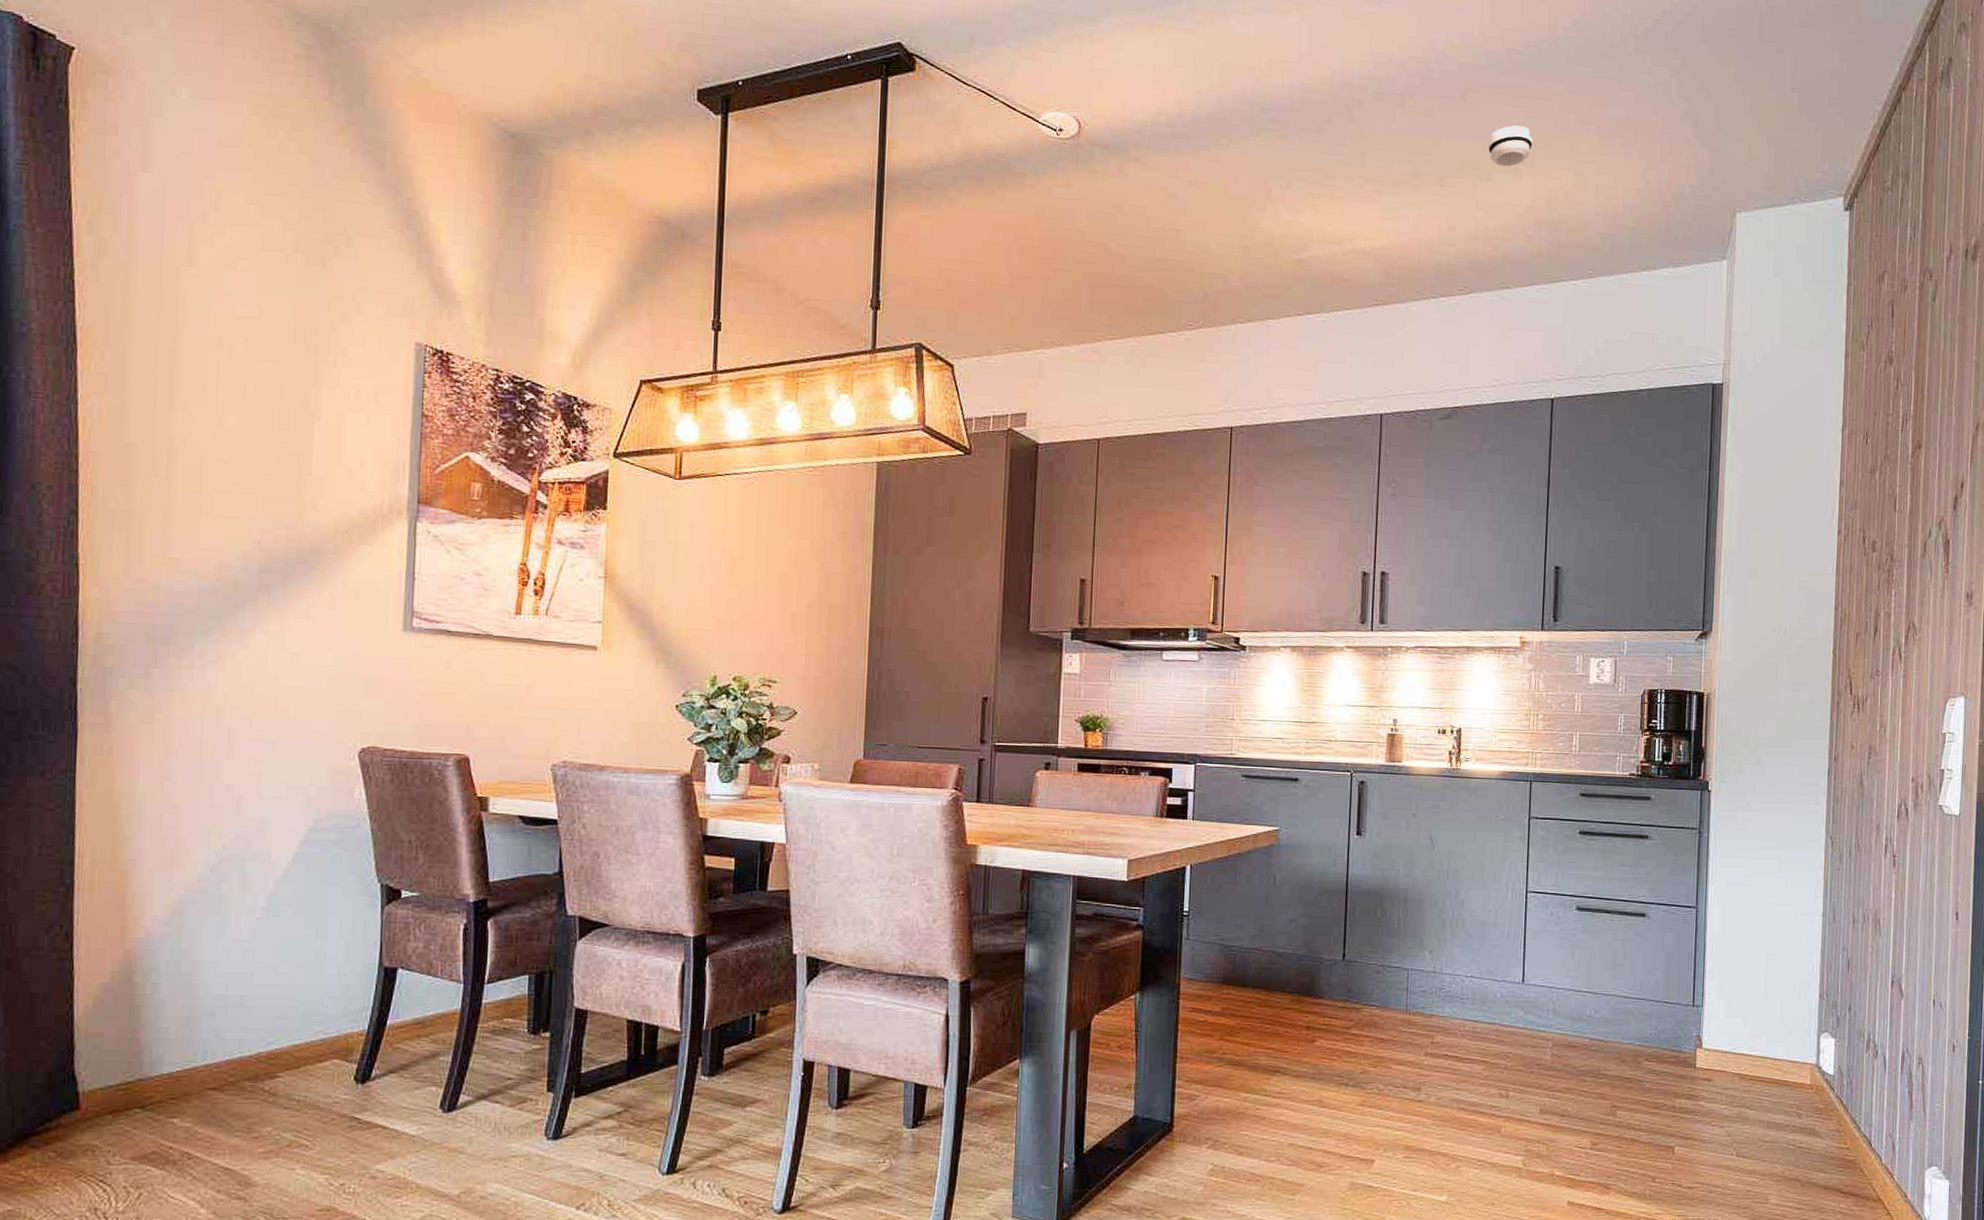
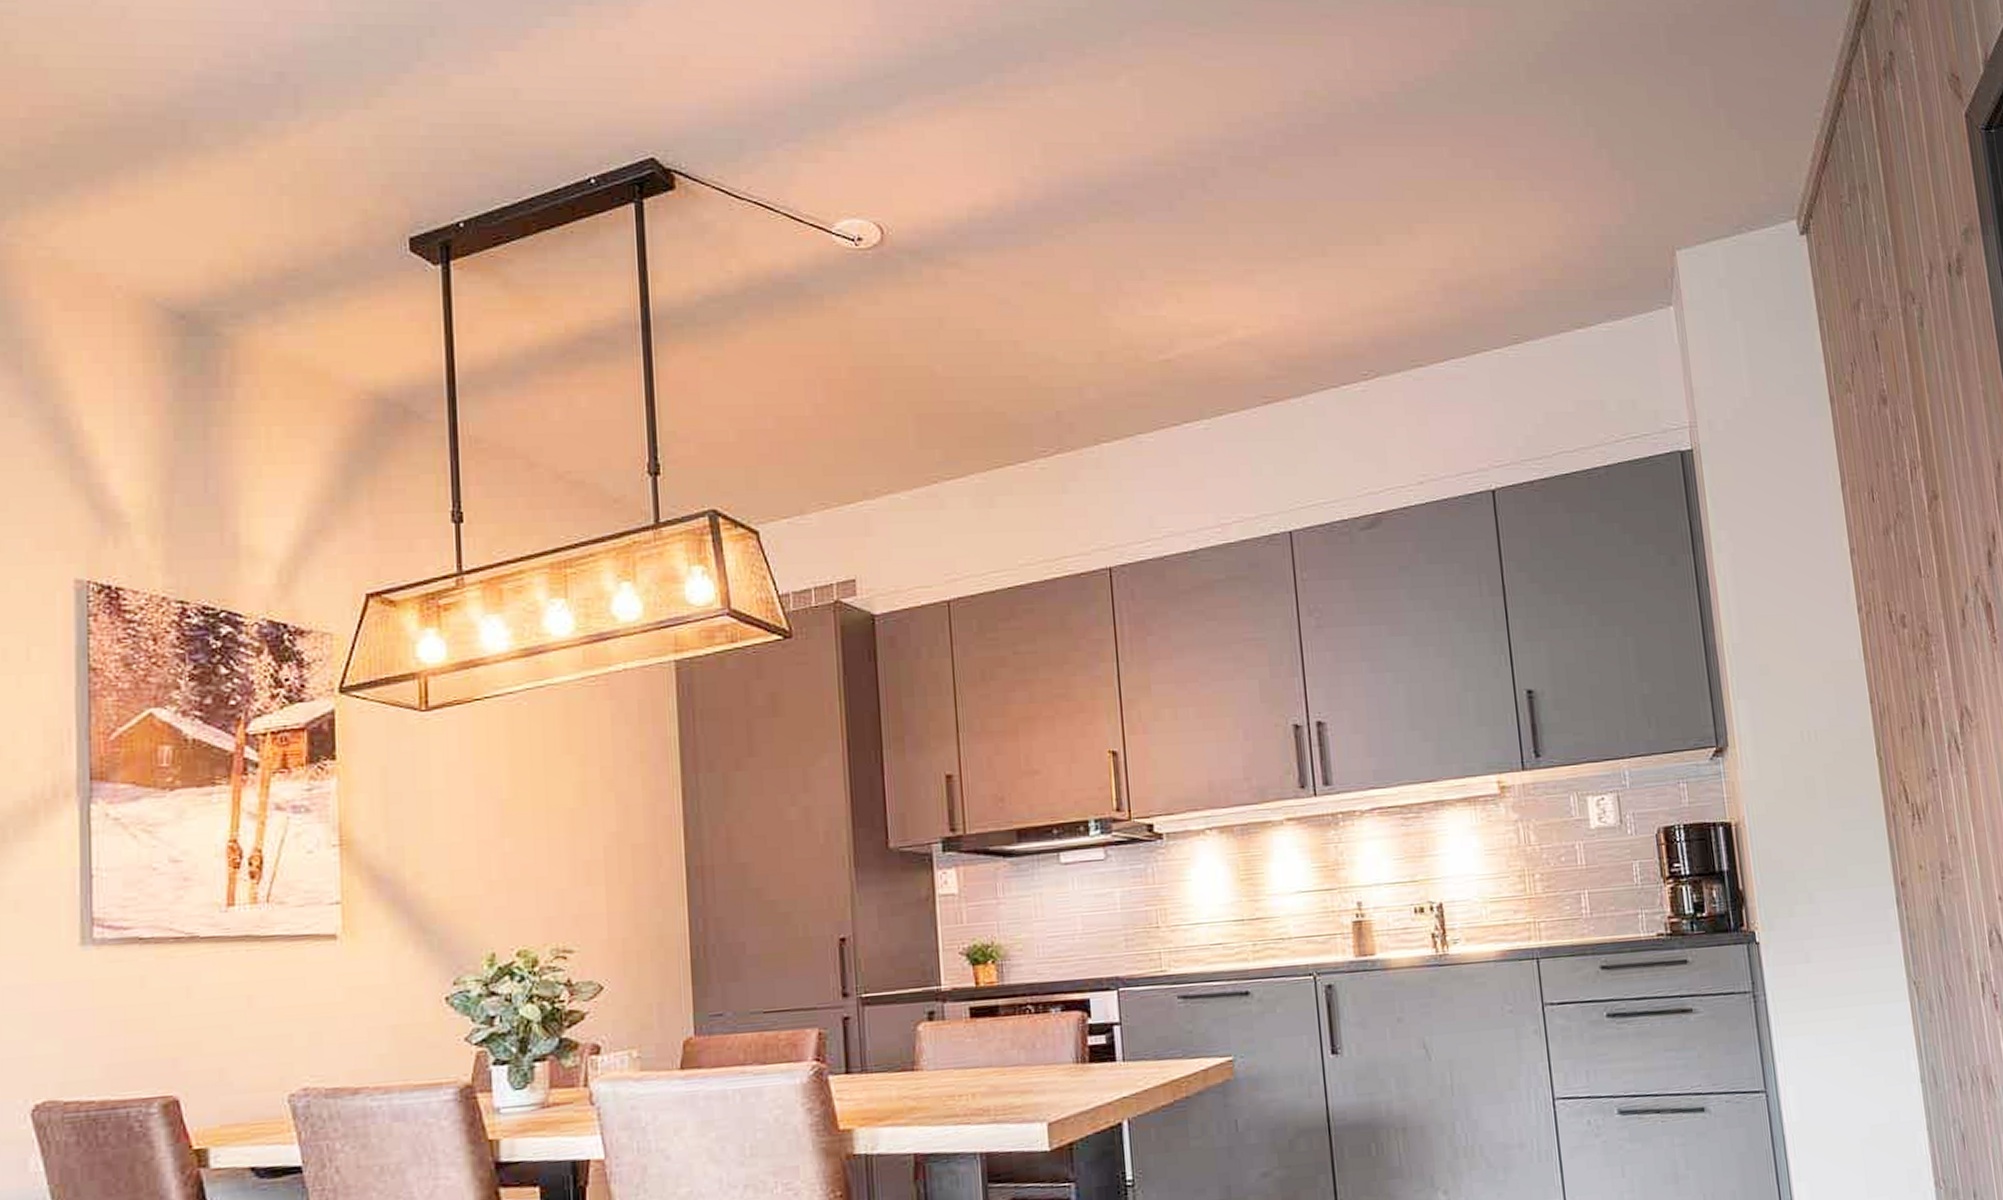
smoke detector: present [1489,125,1533,167] -> none [1373,178,1425,226]

